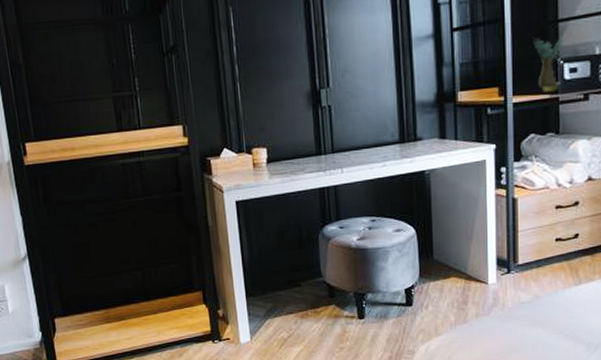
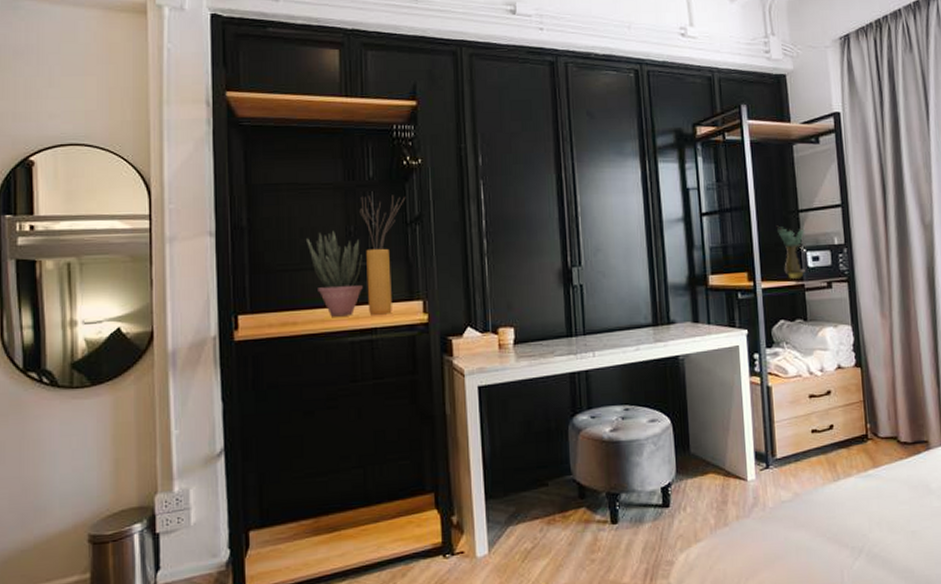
potted plant: none [75,63,129,142] -> present [307,230,363,317]
vase: none [119,26,161,140] -> present [359,195,406,315]

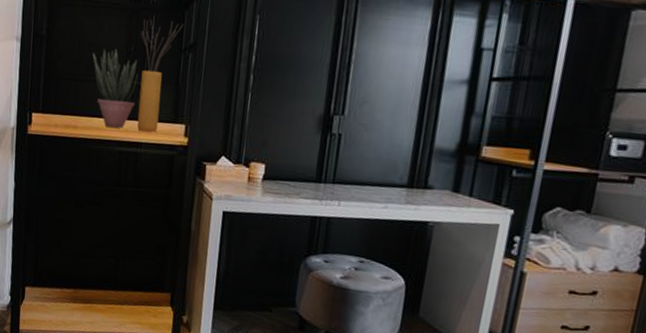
vase: present [777,225,805,280] -> none [578,103,616,167]

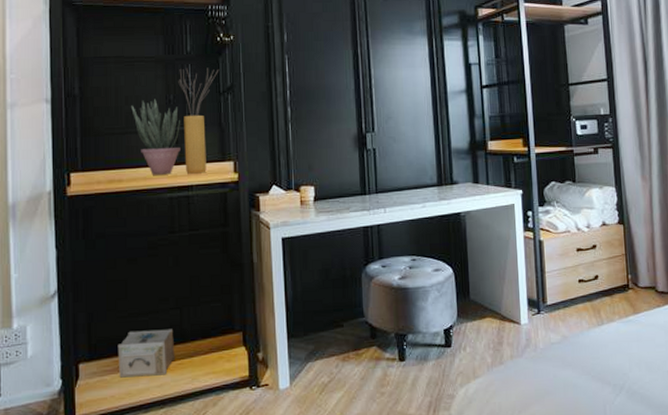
decorative box: none [57,268,109,315] -> present [117,329,175,378]

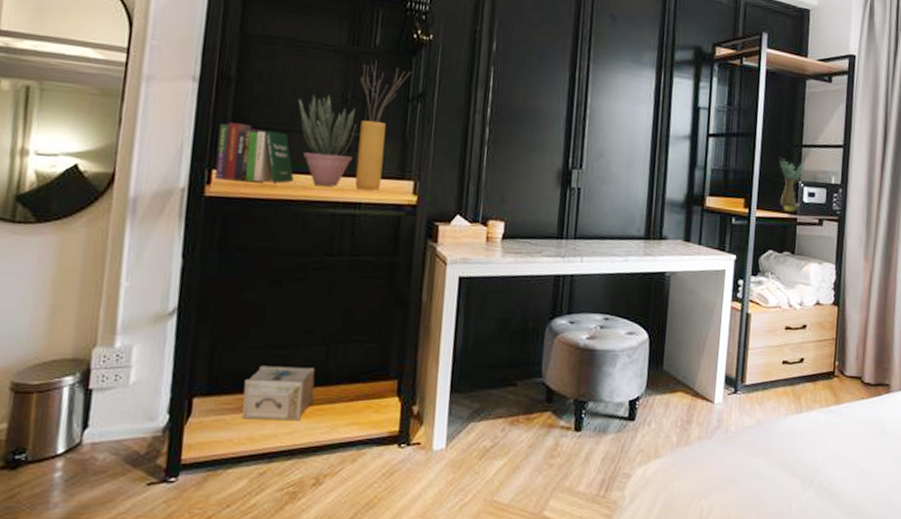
books: none [72,132,136,181] -> present [215,122,294,184]
vase: none [550,97,574,146] -> present [779,157,804,213]

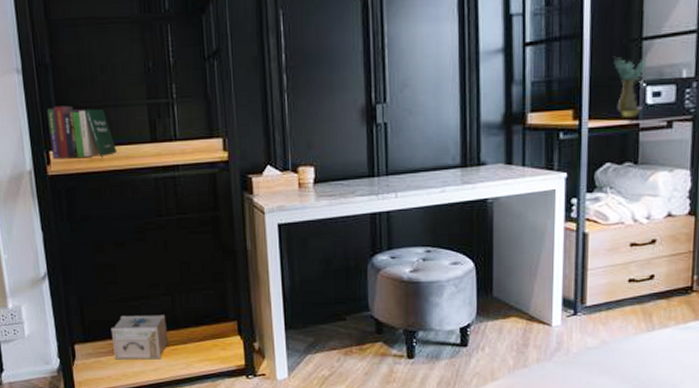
potted plant: present [298,94,356,187] -> none [107,66,164,154]
vase: present [355,64,411,191] -> none [157,28,203,152]

